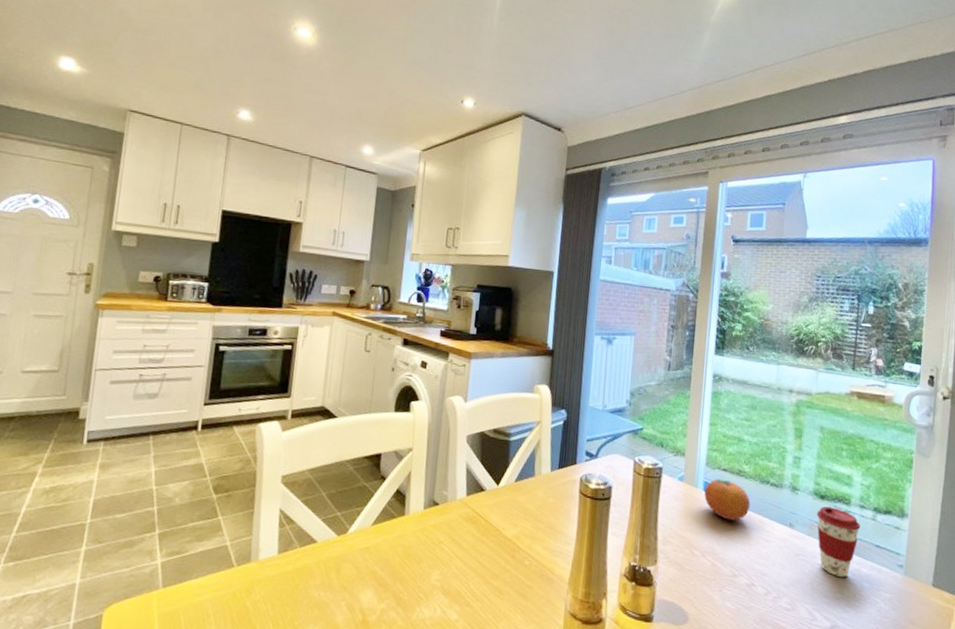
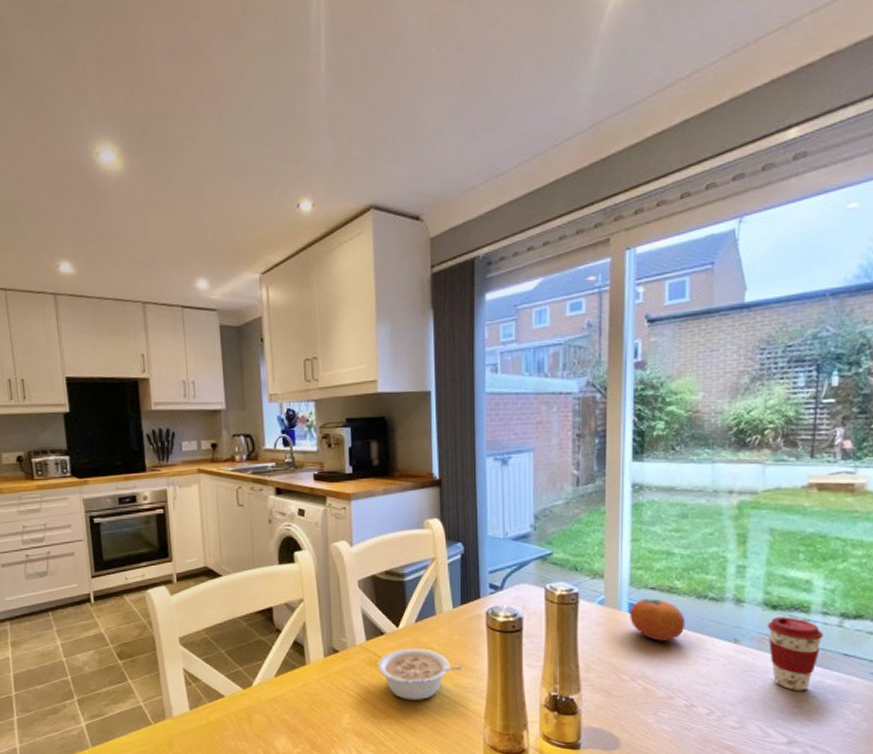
legume: none [474,507,554,561] -> present [378,648,464,700]

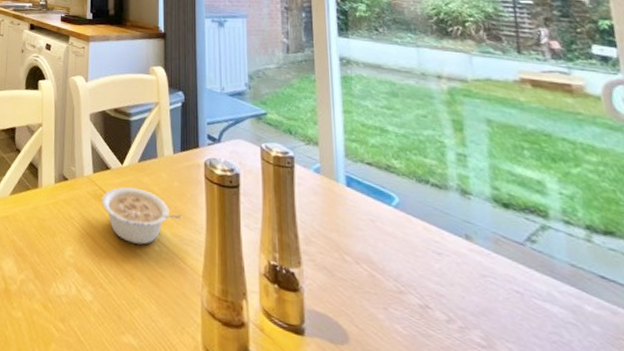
fruit: present [630,598,686,641] -> none [347,173,409,225]
coffee cup: present [767,617,824,691] -> none [500,217,571,315]

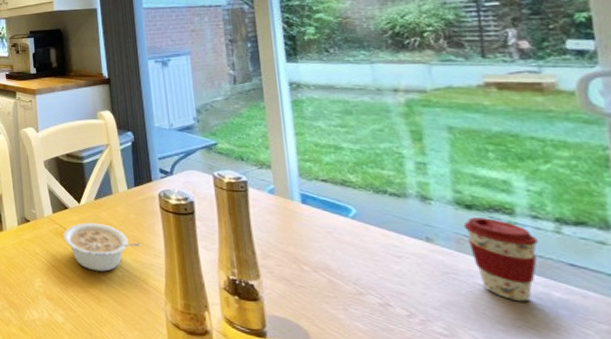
coffee cup: none [500,217,571,315] -> present [463,217,538,302]

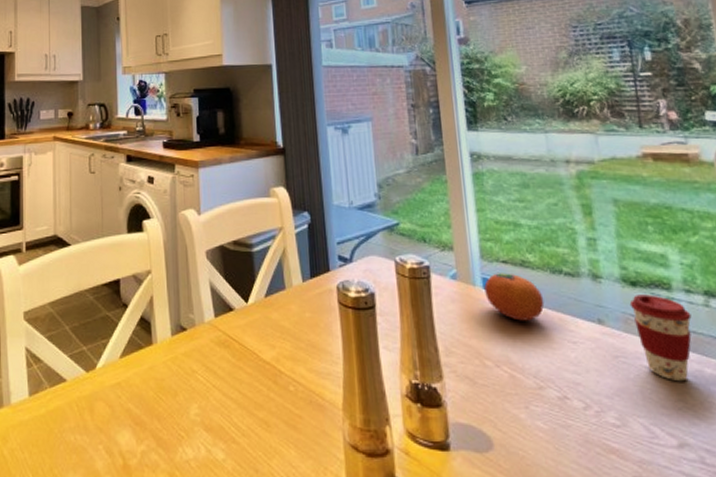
legume: present [63,222,141,272] -> none [227,326,317,388]
fruit: none [303,190,367,234] -> present [484,273,545,321]

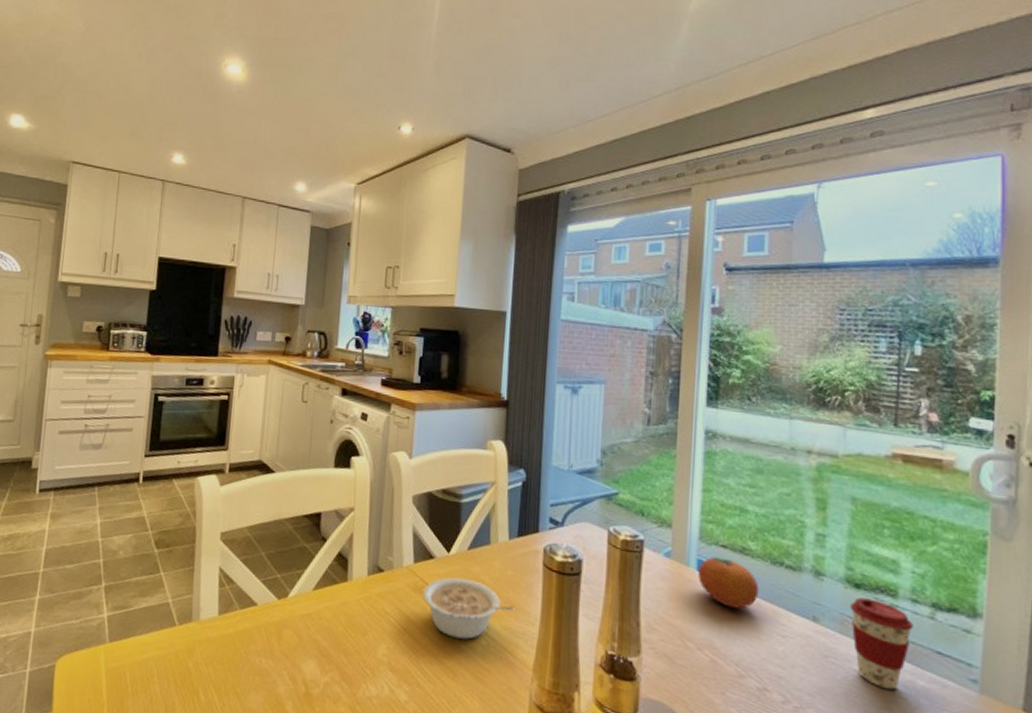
legume: none [227,326,317,388] -> present [423,577,515,639]

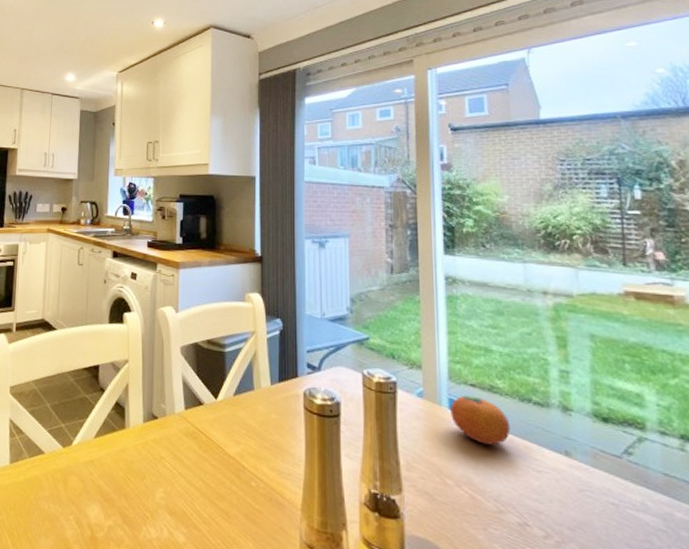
legume: present [423,577,515,639] -> none [195,422,280,481]
coffee cup: present [849,597,914,690] -> none [599,431,665,523]

